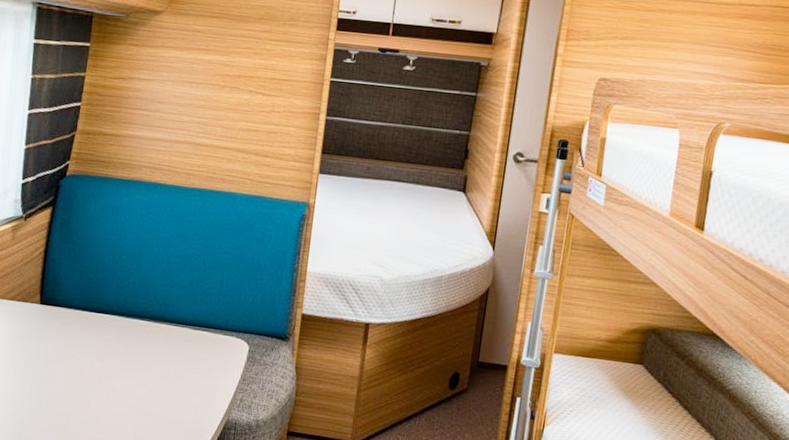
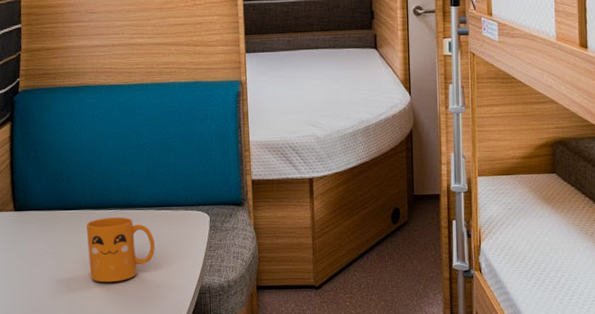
mug: none [109,327,185,400] -> present [87,216,155,283]

